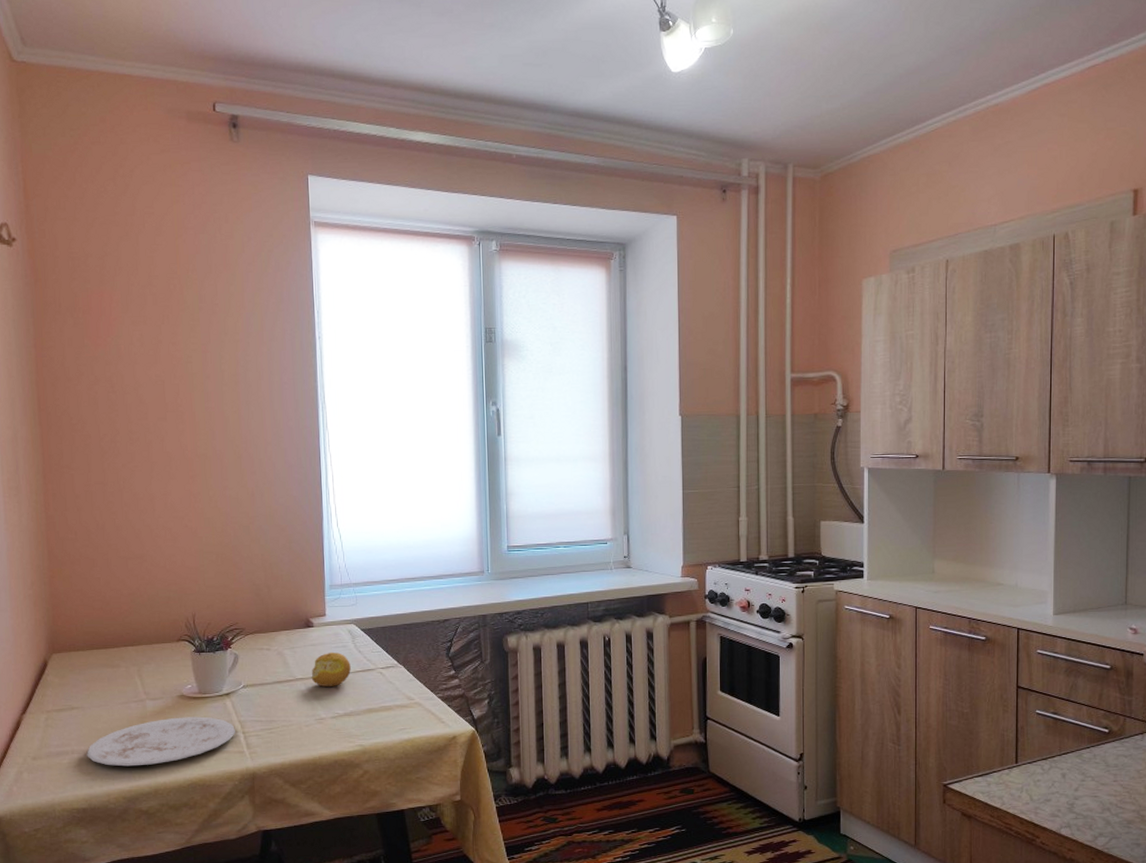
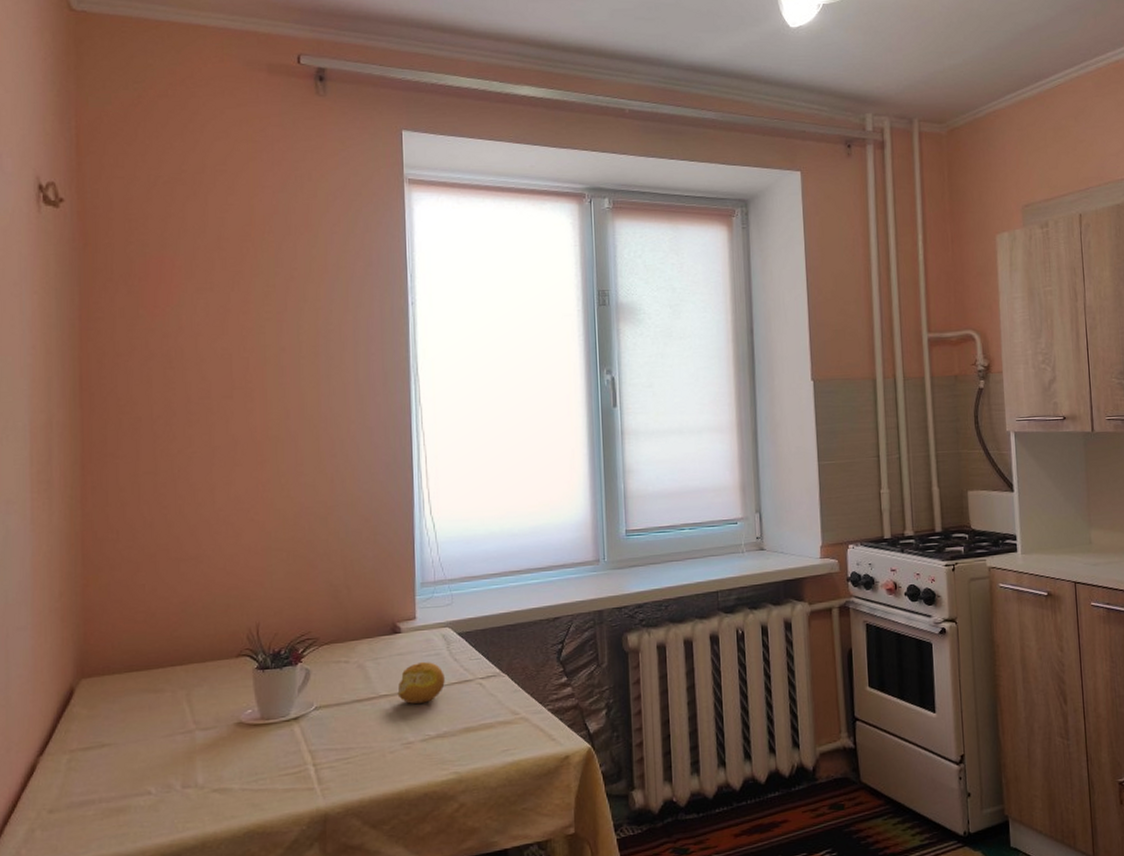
plate: present [87,716,235,767] -> none [118,747,304,816]

